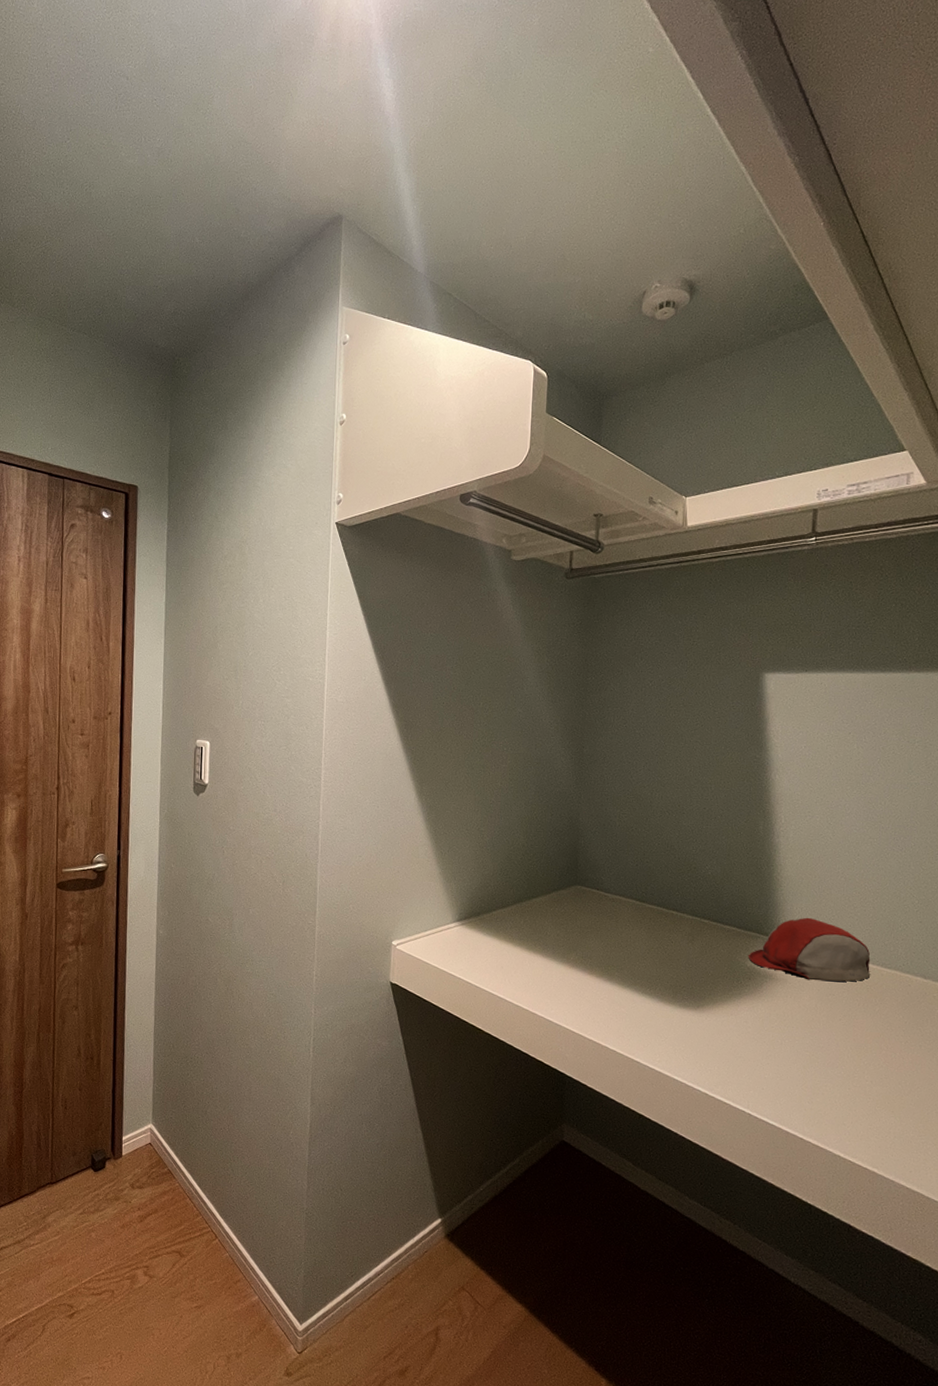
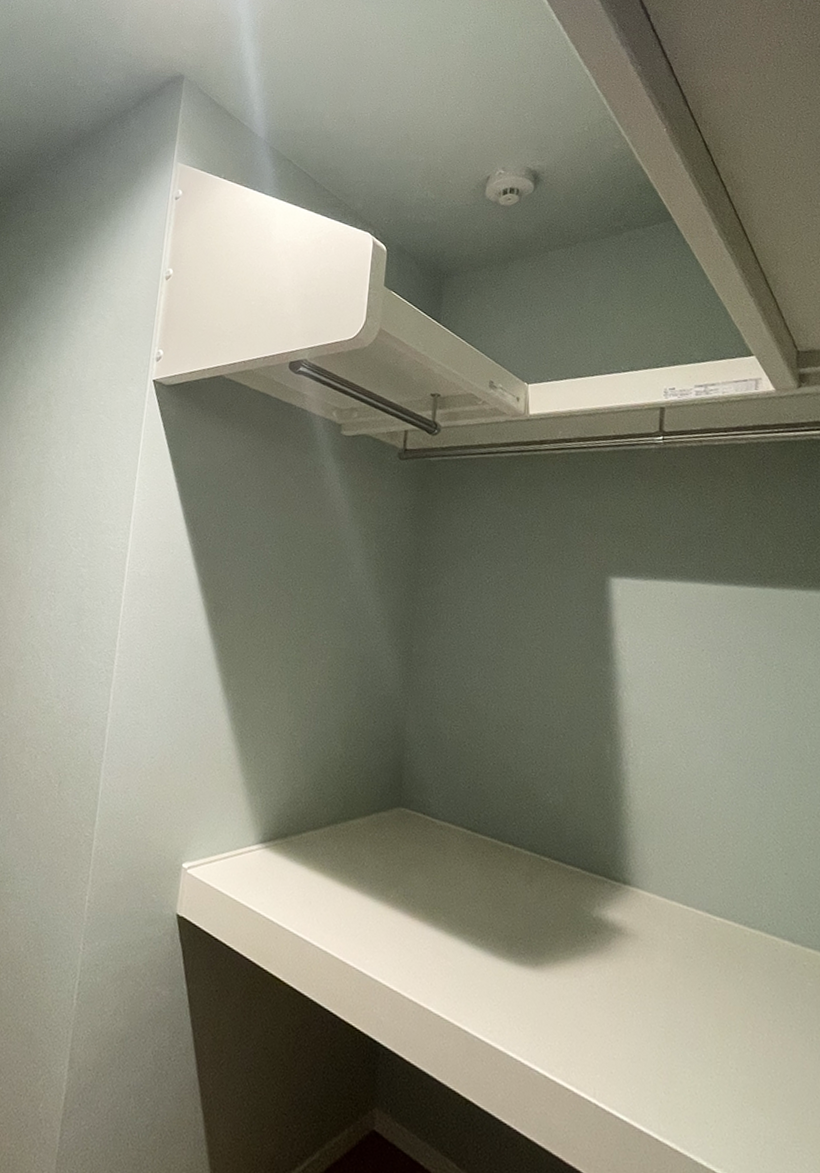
cap: present [748,917,871,982] -> none [594,860,732,942]

